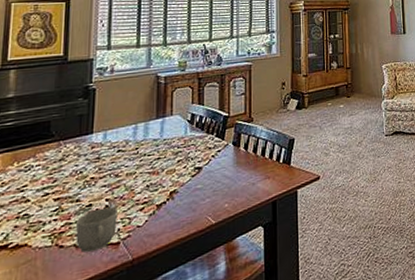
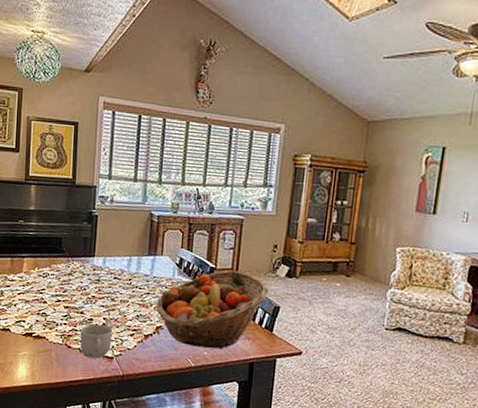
fruit basket: none [168,114,283,203] -> present [156,270,270,349]

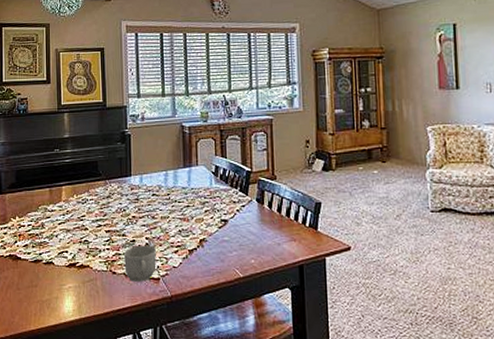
fruit basket: present [156,270,270,349] -> none [197,171,308,256]

